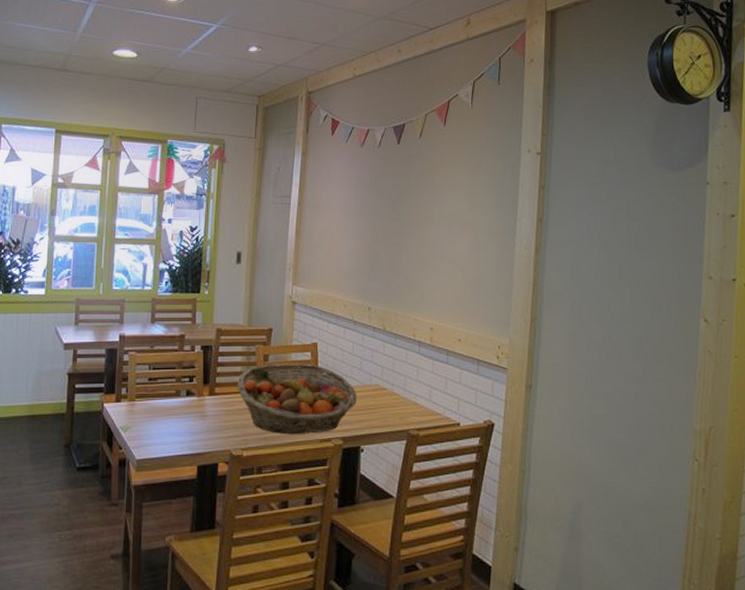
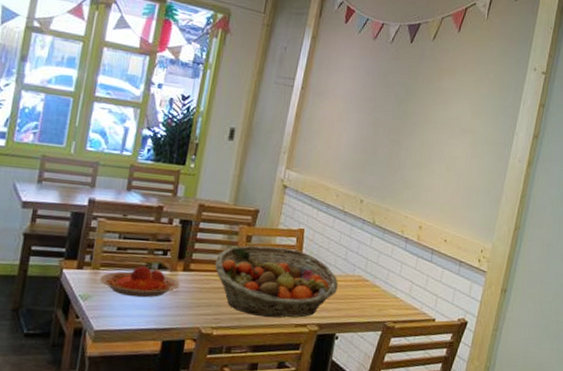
plate: none [136,394,208,425] -> present [99,266,180,298]

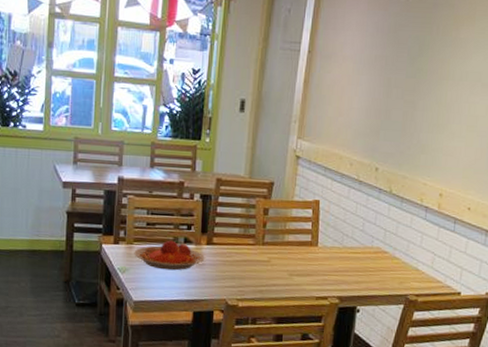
fruit basket: present [214,245,338,318] -> none [235,218,357,290]

